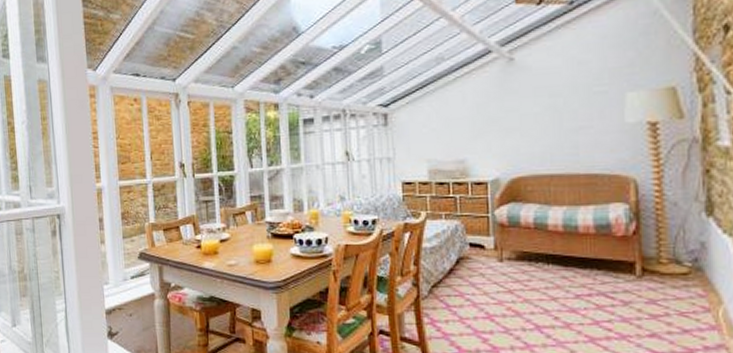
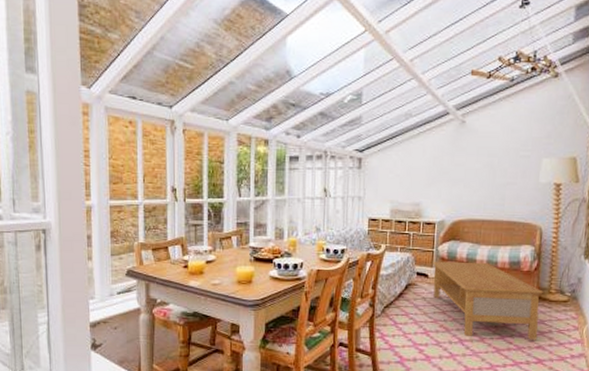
coffee table: none [488,227,650,326] -> present [432,261,543,340]

